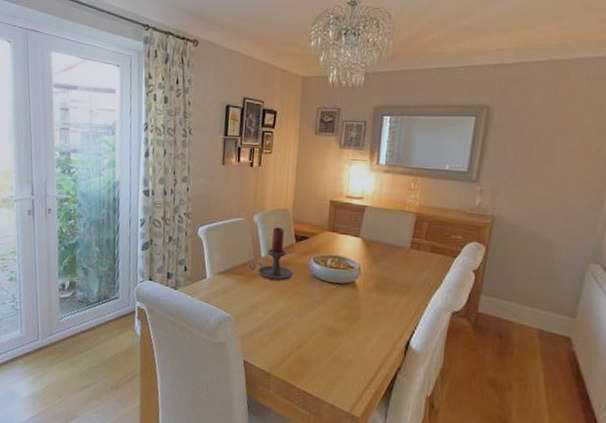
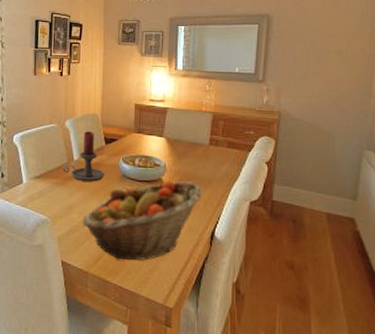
fruit basket: none [267,284,400,366] -> present [82,180,203,261]

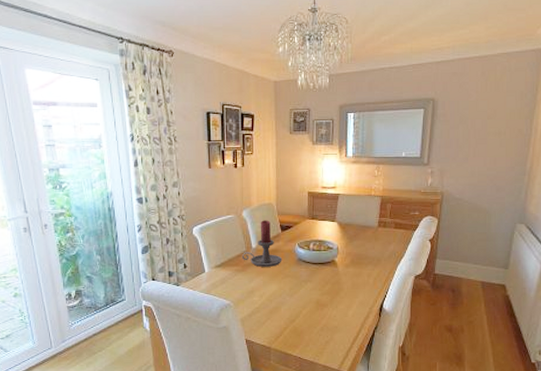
fruit basket: present [82,180,203,261] -> none [263,261,372,335]

